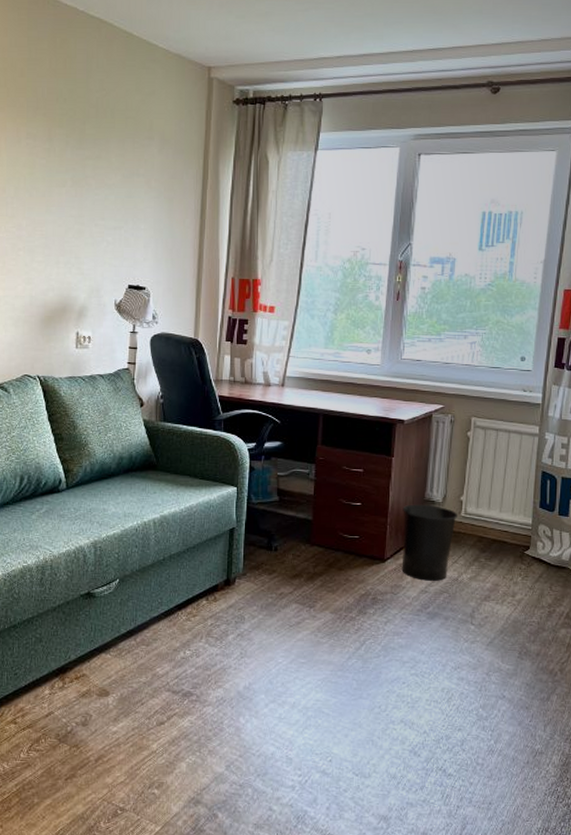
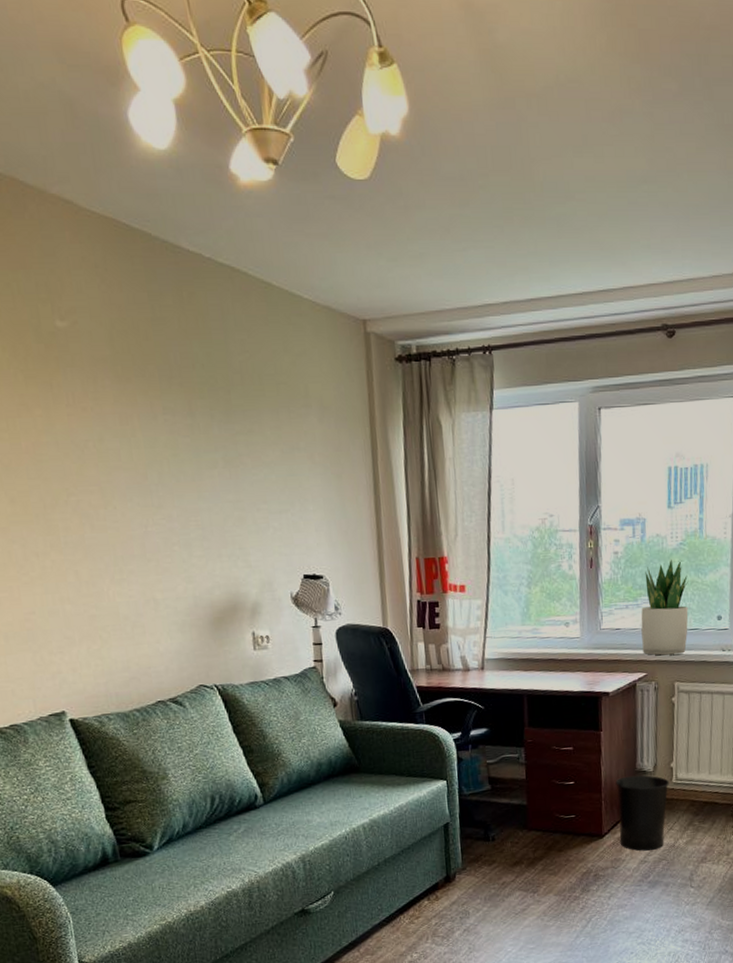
planter: none [442,298,494,390] -> present [641,559,689,656]

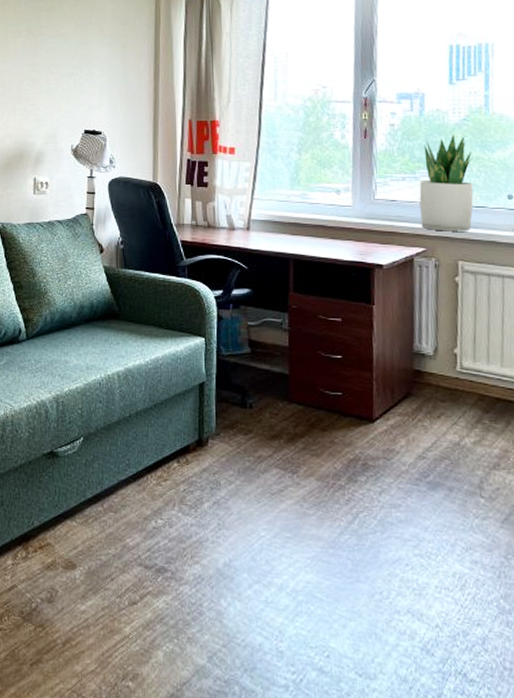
waste bin: present [615,775,670,851] -> none [389,357,454,445]

